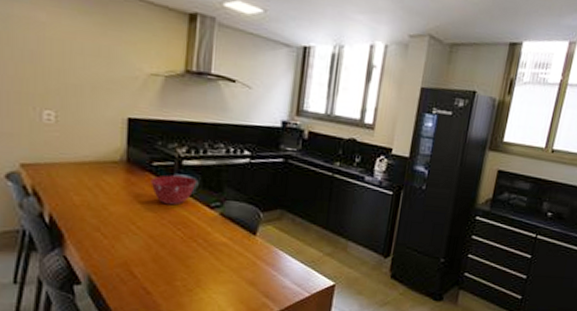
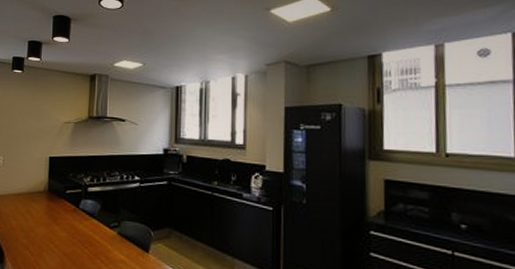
mixing bowl: present [150,174,197,206] -> none [65,200,99,227]

